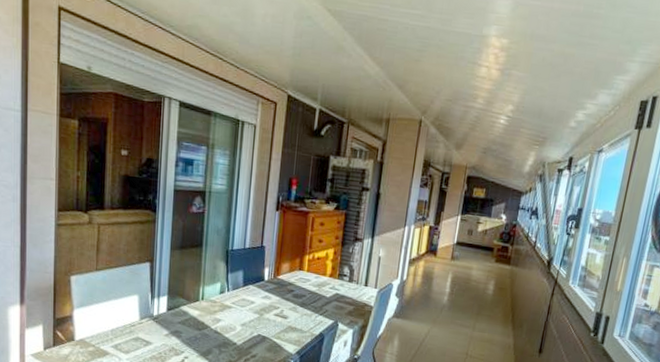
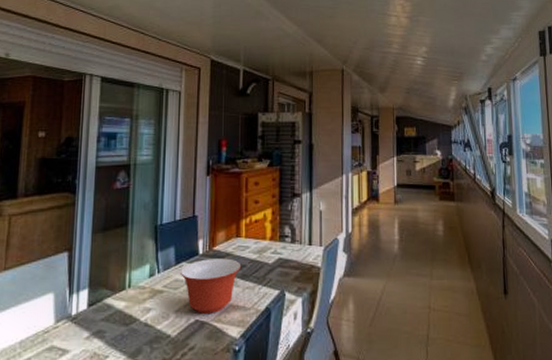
mixing bowl: none [246,285,302,331] -> present [179,258,242,314]

